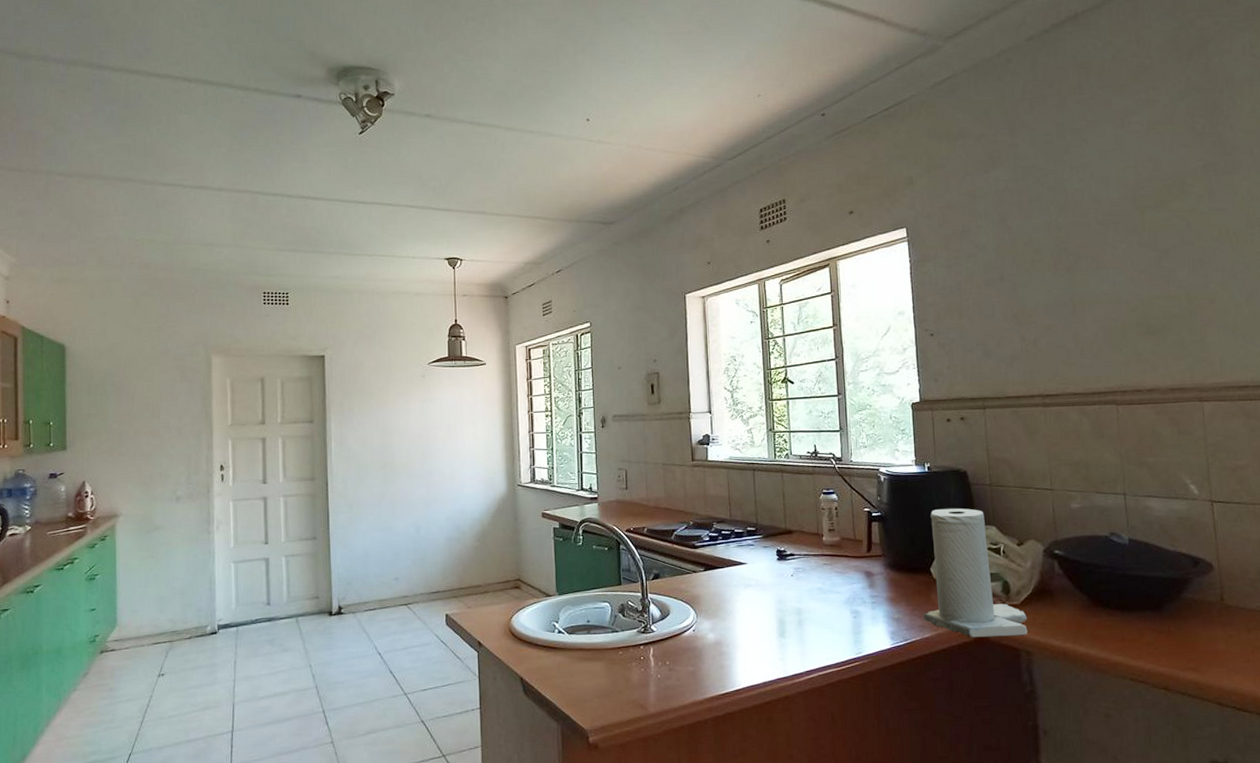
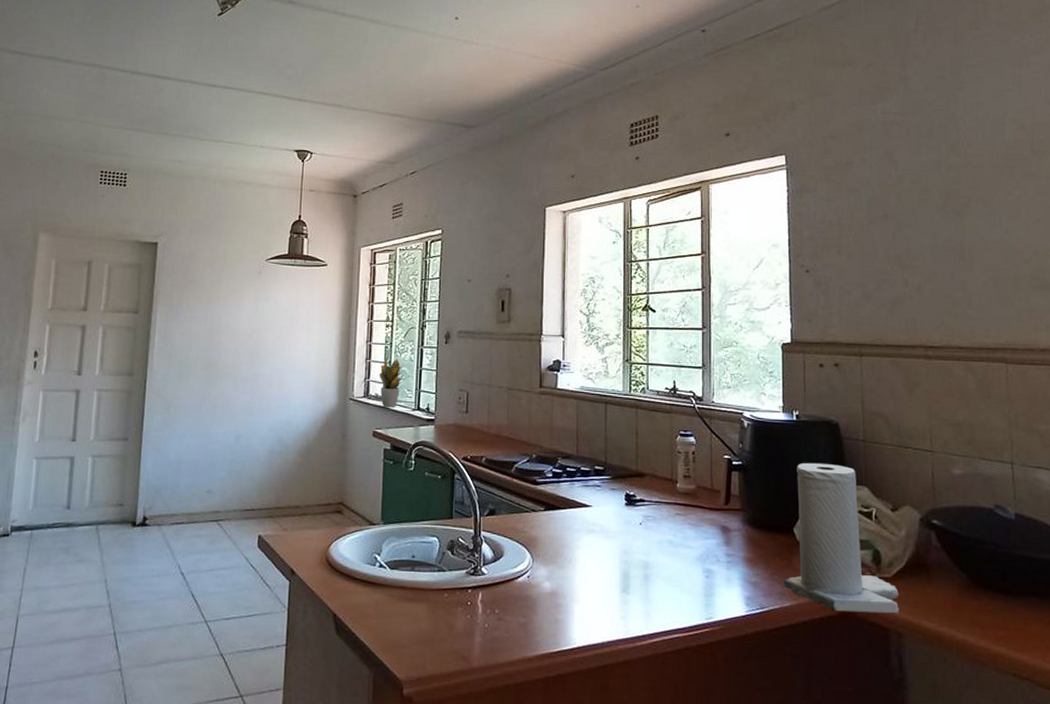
potted plant: none [543,444,566,490] -> present [379,357,404,407]

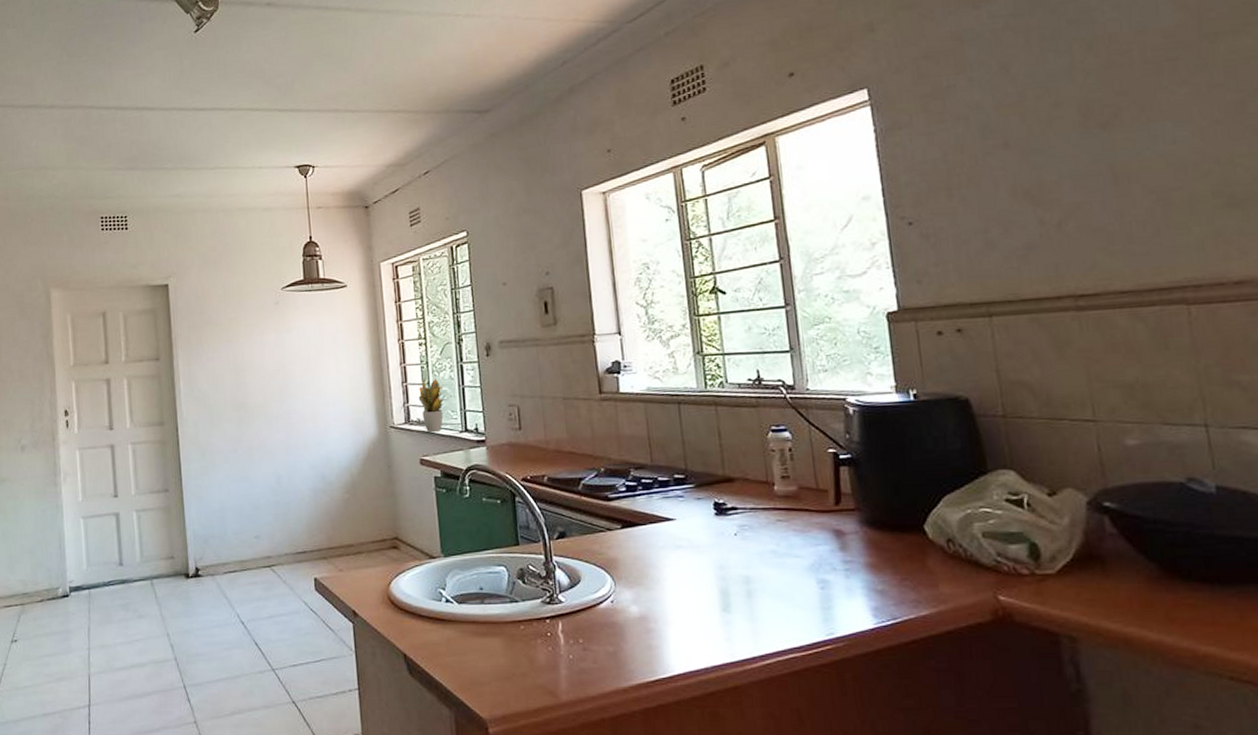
paper towel: present [783,462,899,614] -> none [917,447,1070,617]

